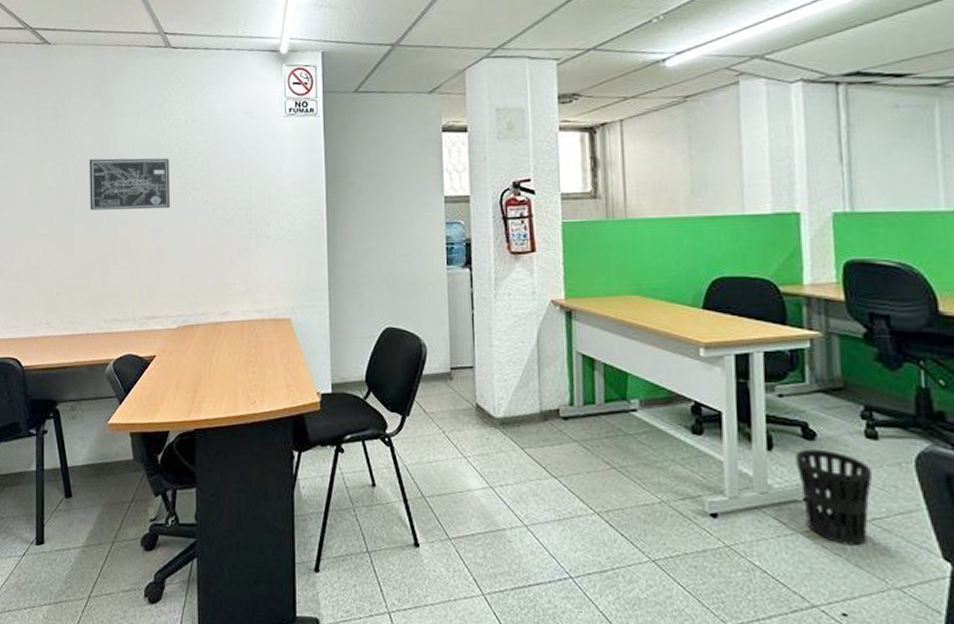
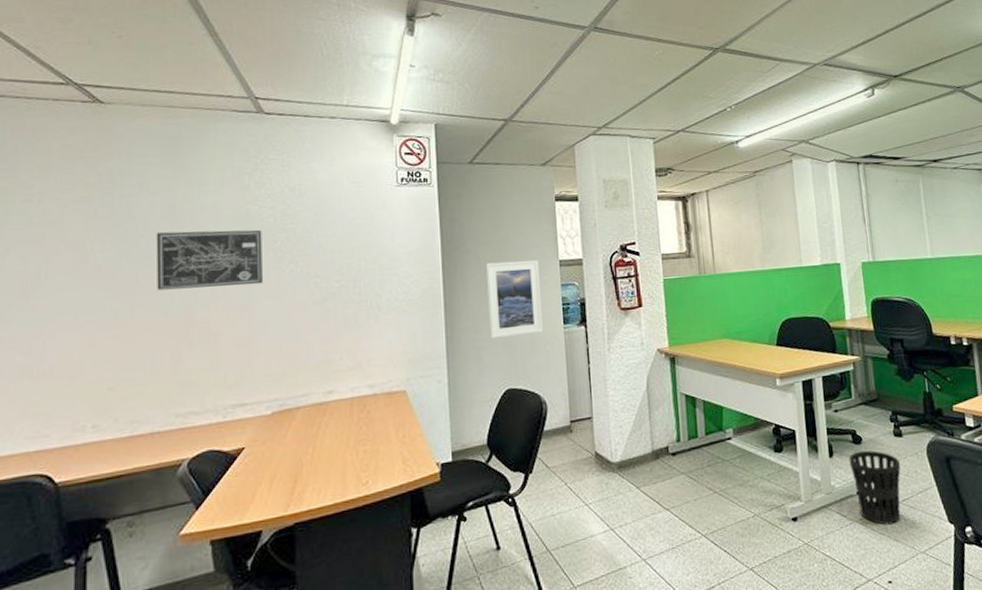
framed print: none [369,195,425,274] -> present [486,260,543,339]

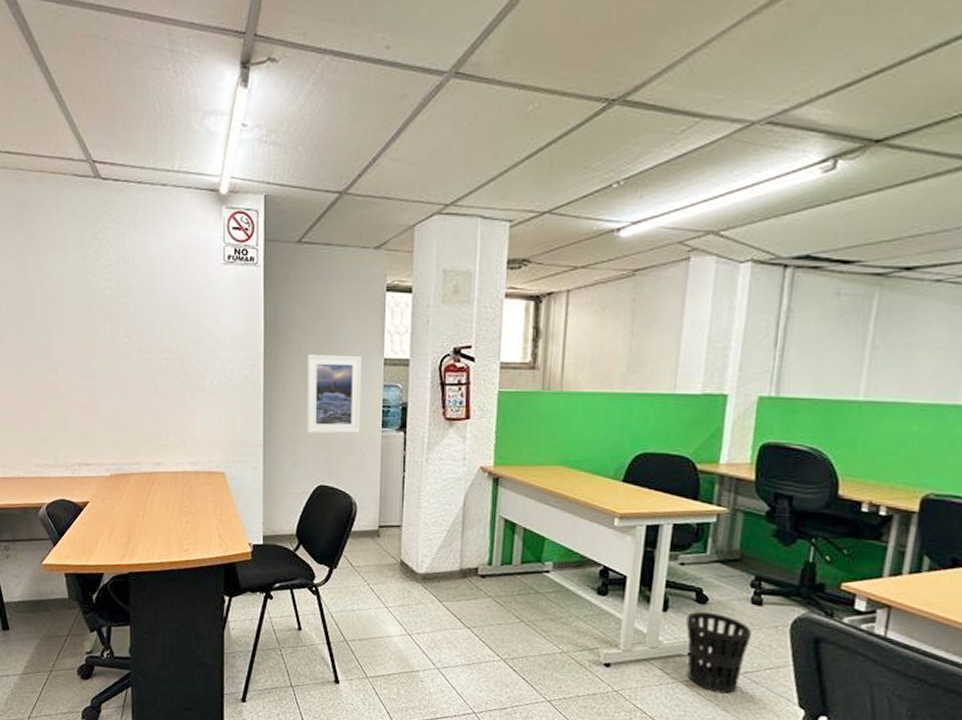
wall art: present [156,229,263,291] -> none [13,297,101,355]

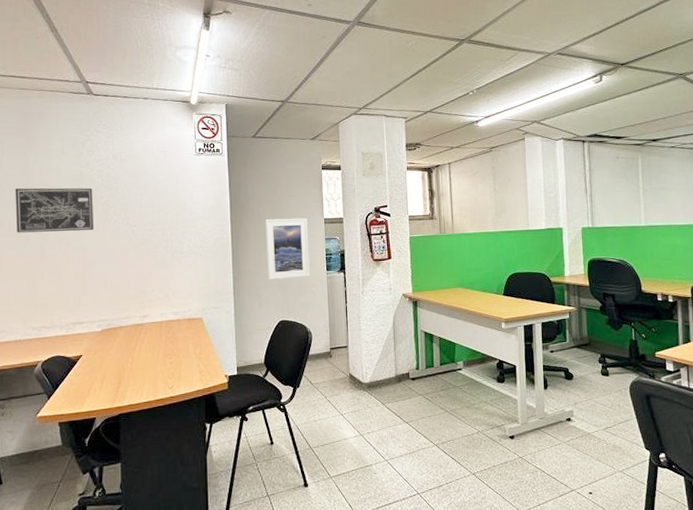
wall art: none [13,297,101,355] -> present [15,187,94,233]
wastebasket: present [686,611,752,694] -> none [561,385,606,447]

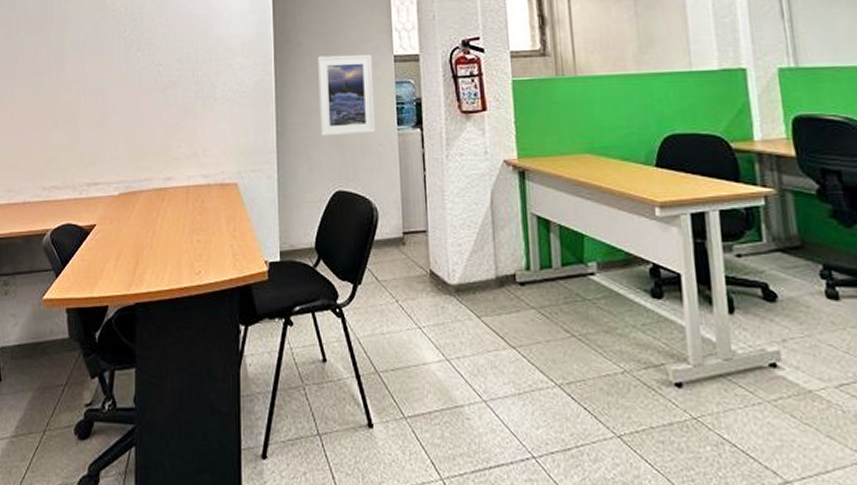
wall art: present [15,187,94,233] -> none [31,19,115,73]

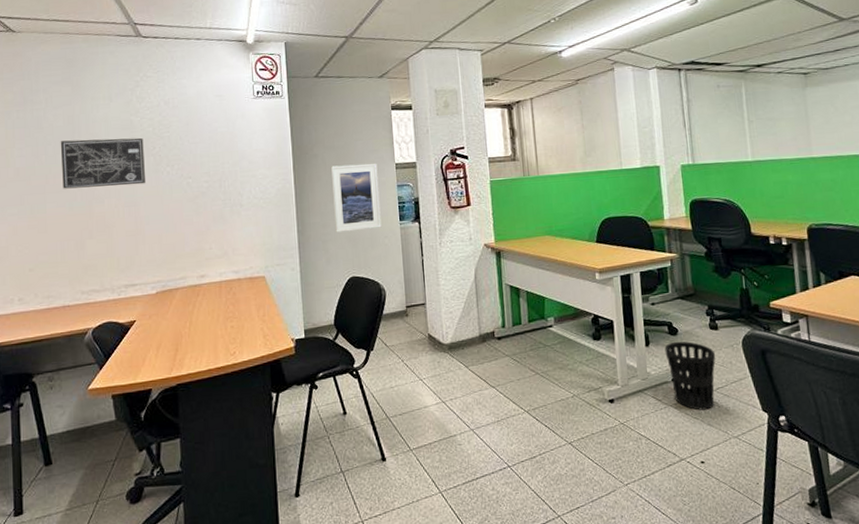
wall art: none [31,19,115,73] -> present [60,137,145,189]
wastebasket: none [757,311,837,415] -> present [664,341,716,411]

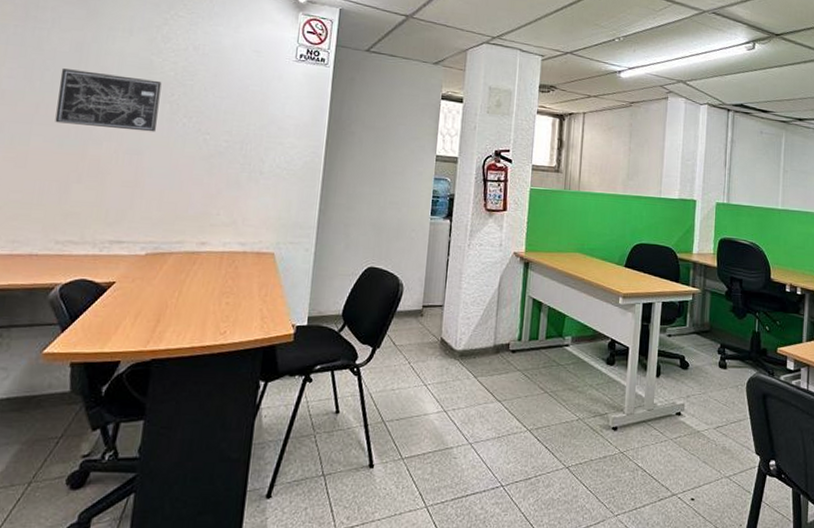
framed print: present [331,163,382,233] -> none [360,147,417,220]
wastebasket: present [664,341,716,411] -> none [673,375,721,447]

